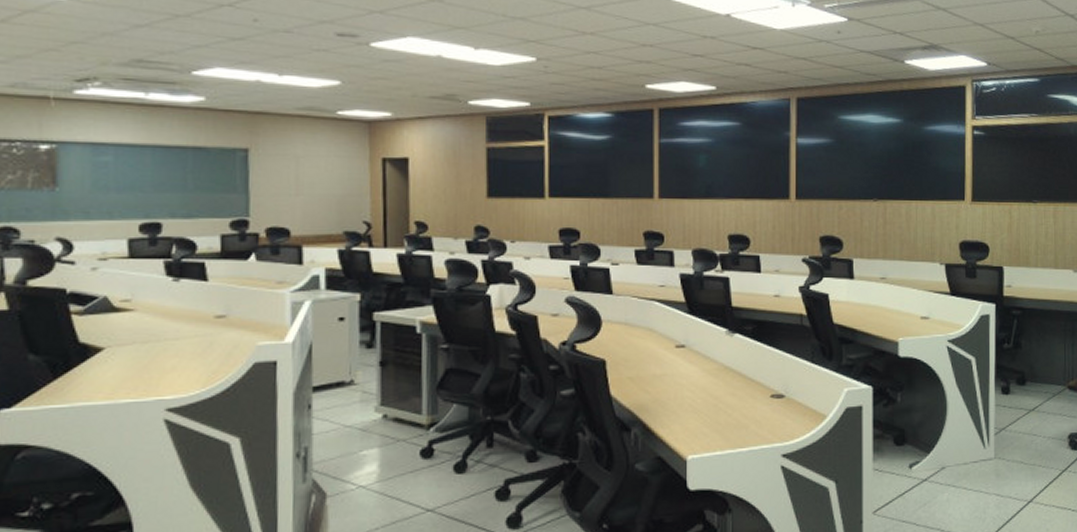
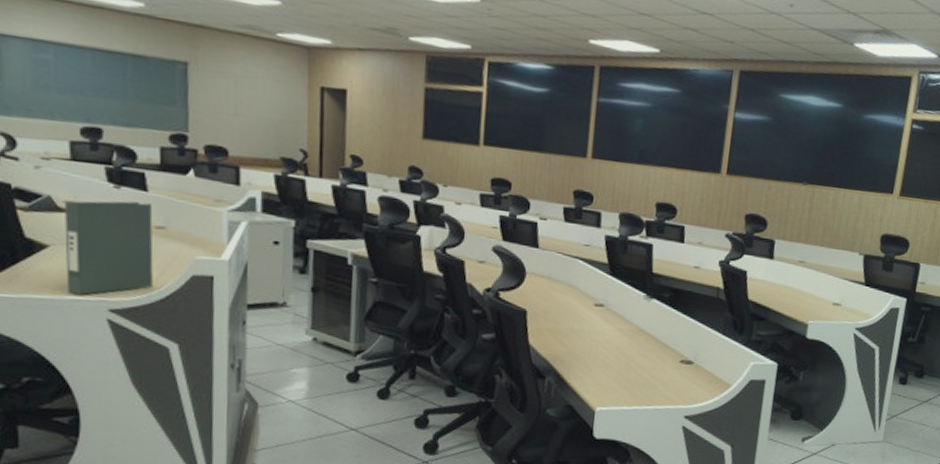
binder: none [121,293,214,398] -> present [65,201,153,296]

